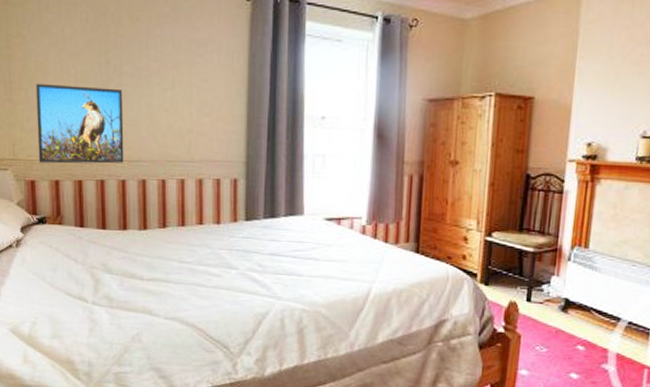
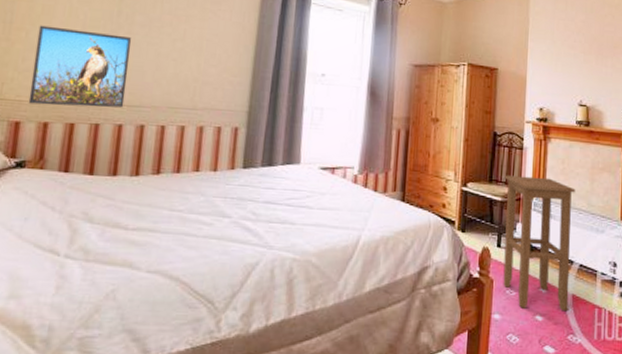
stool: none [532,223,629,371] -> present [503,175,576,312]

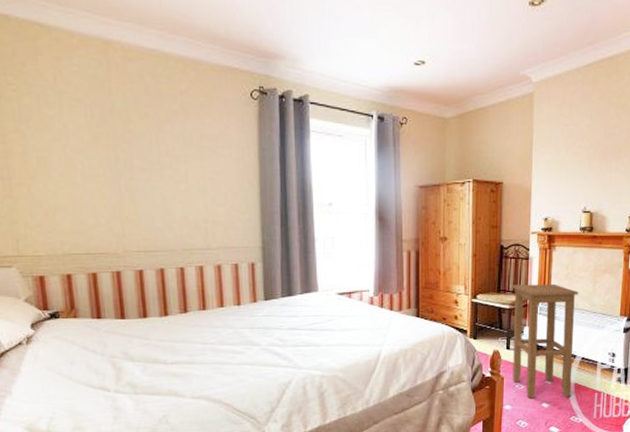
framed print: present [28,25,132,108] -> none [38,179,140,258]

